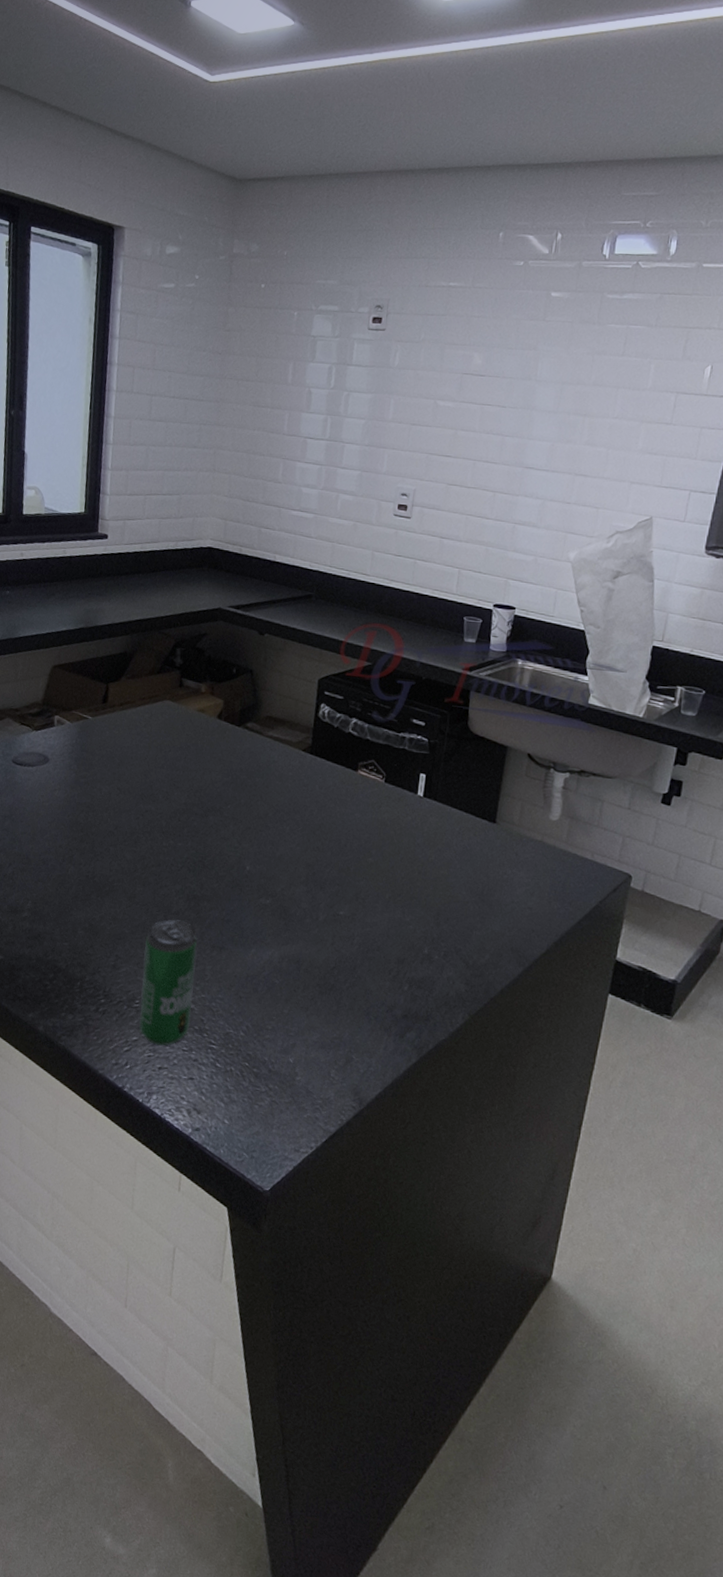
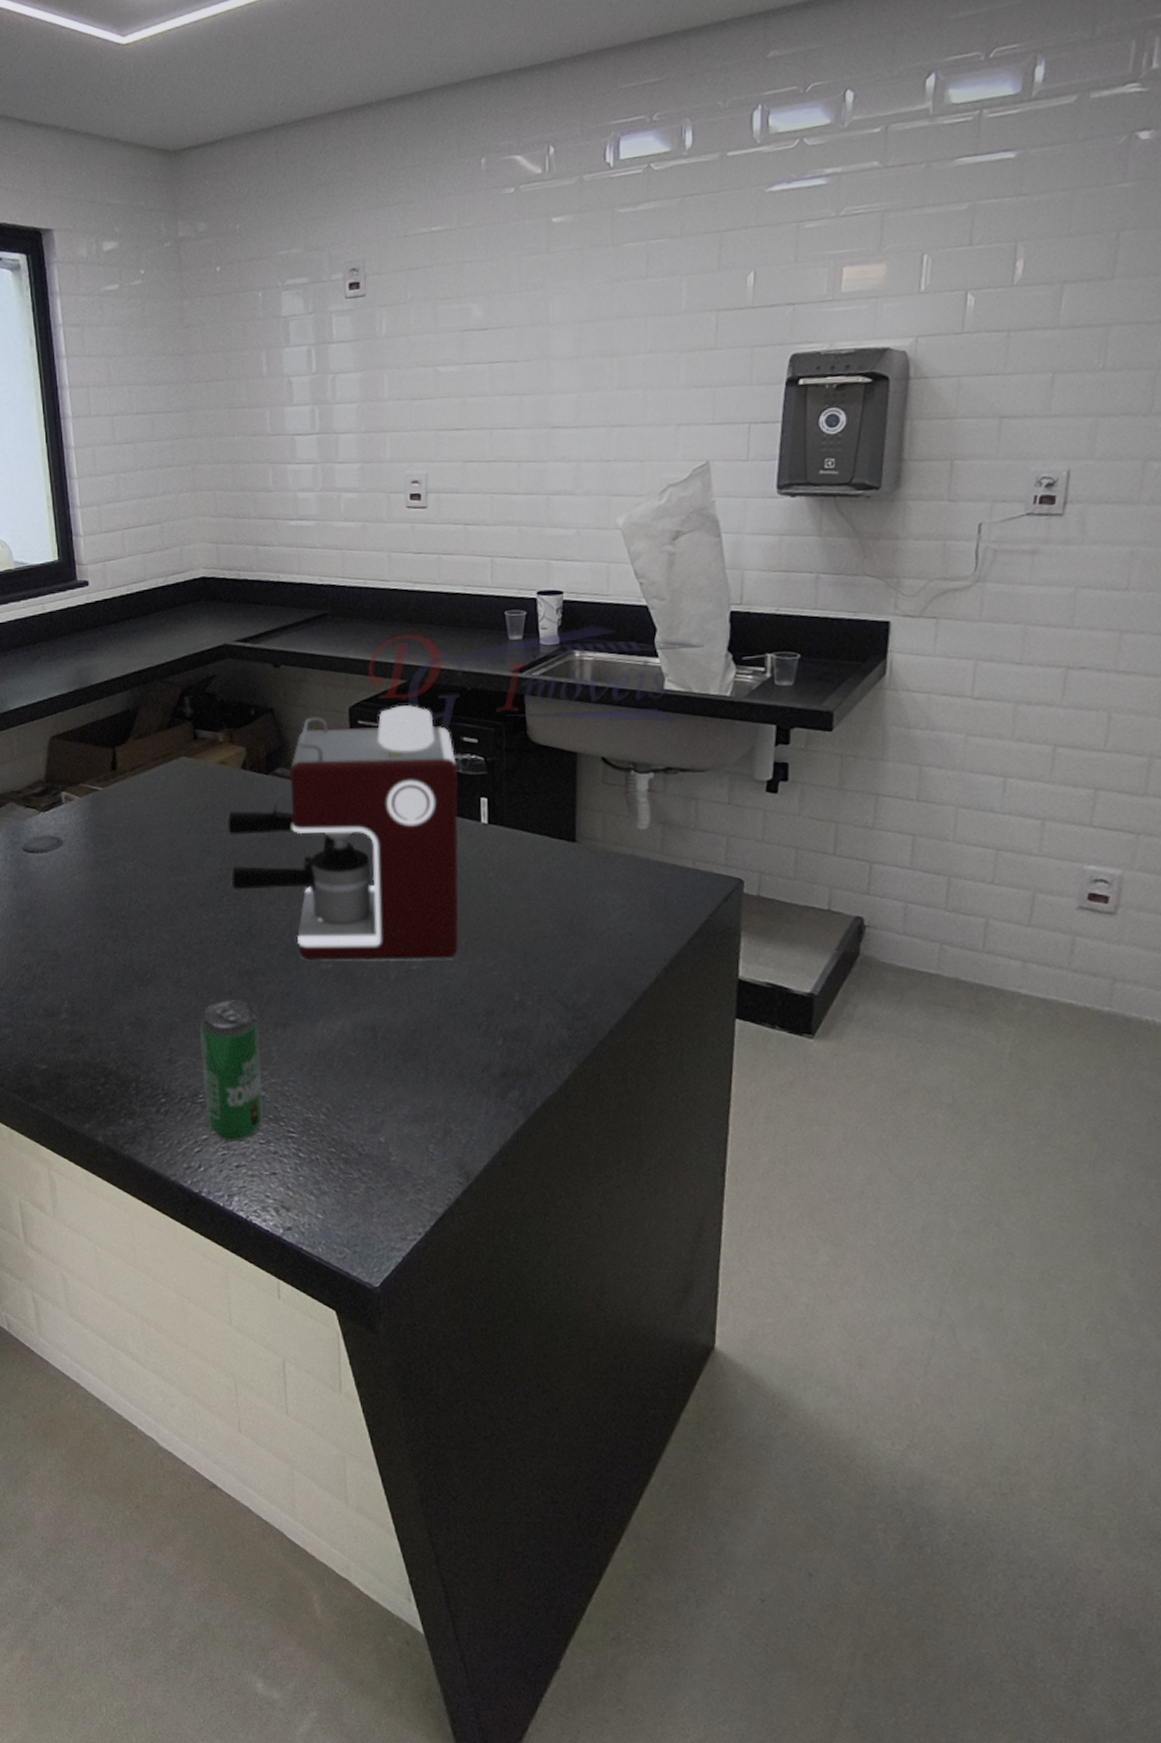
coffee maker: none [191,682,404,910] -> present [226,704,460,961]

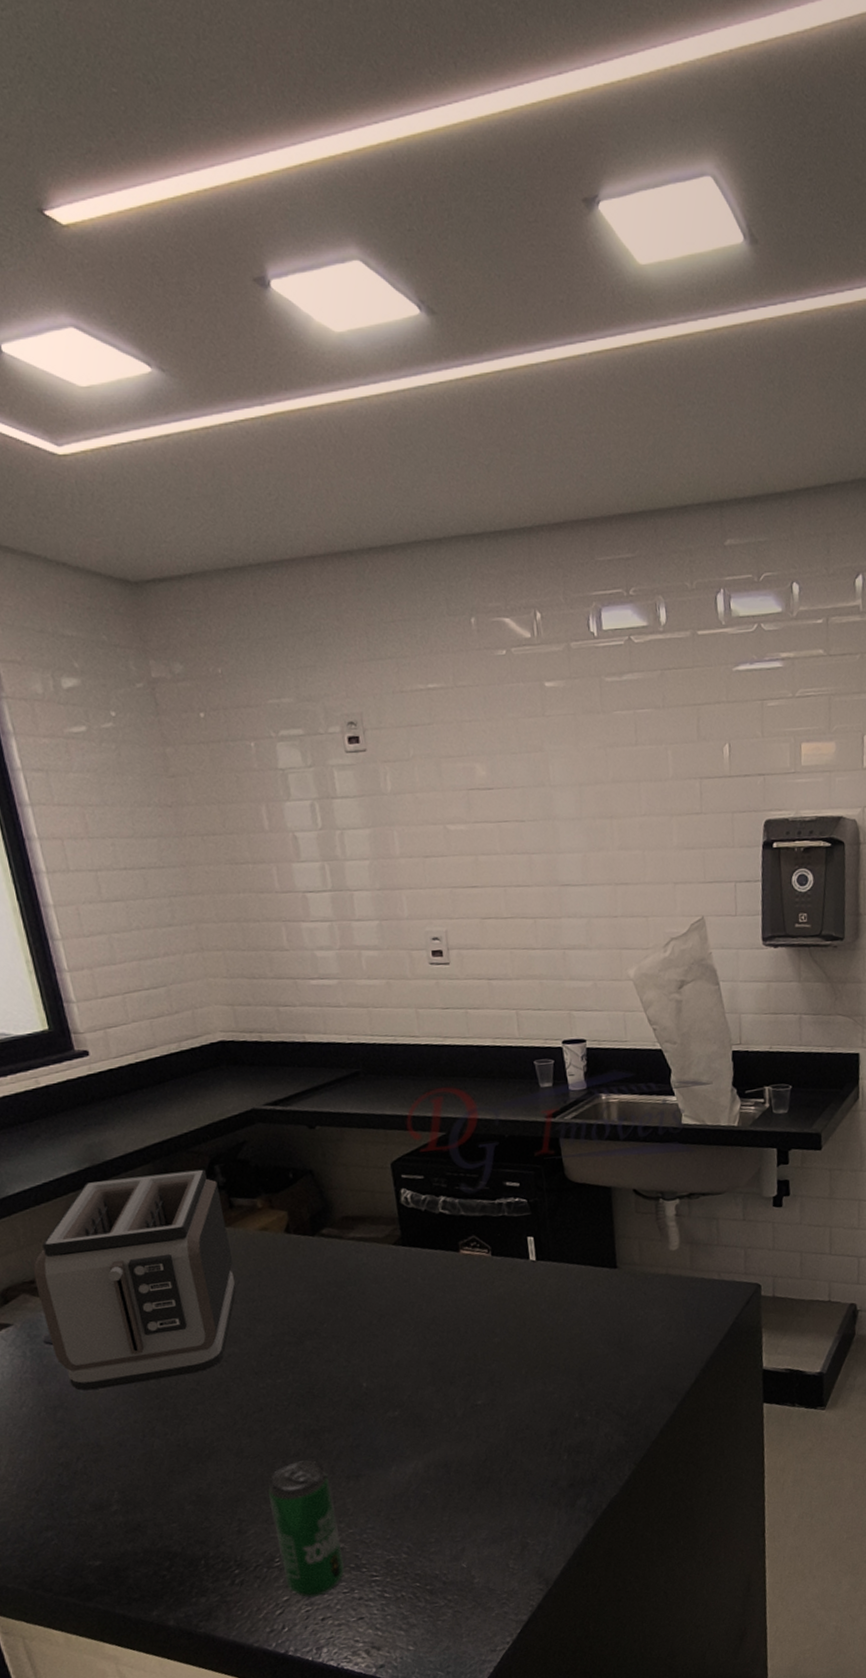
toaster: none [21,699,192,900] -> present [33,1169,237,1391]
coffee maker: present [226,704,460,961] -> none [274,1155,520,1411]

